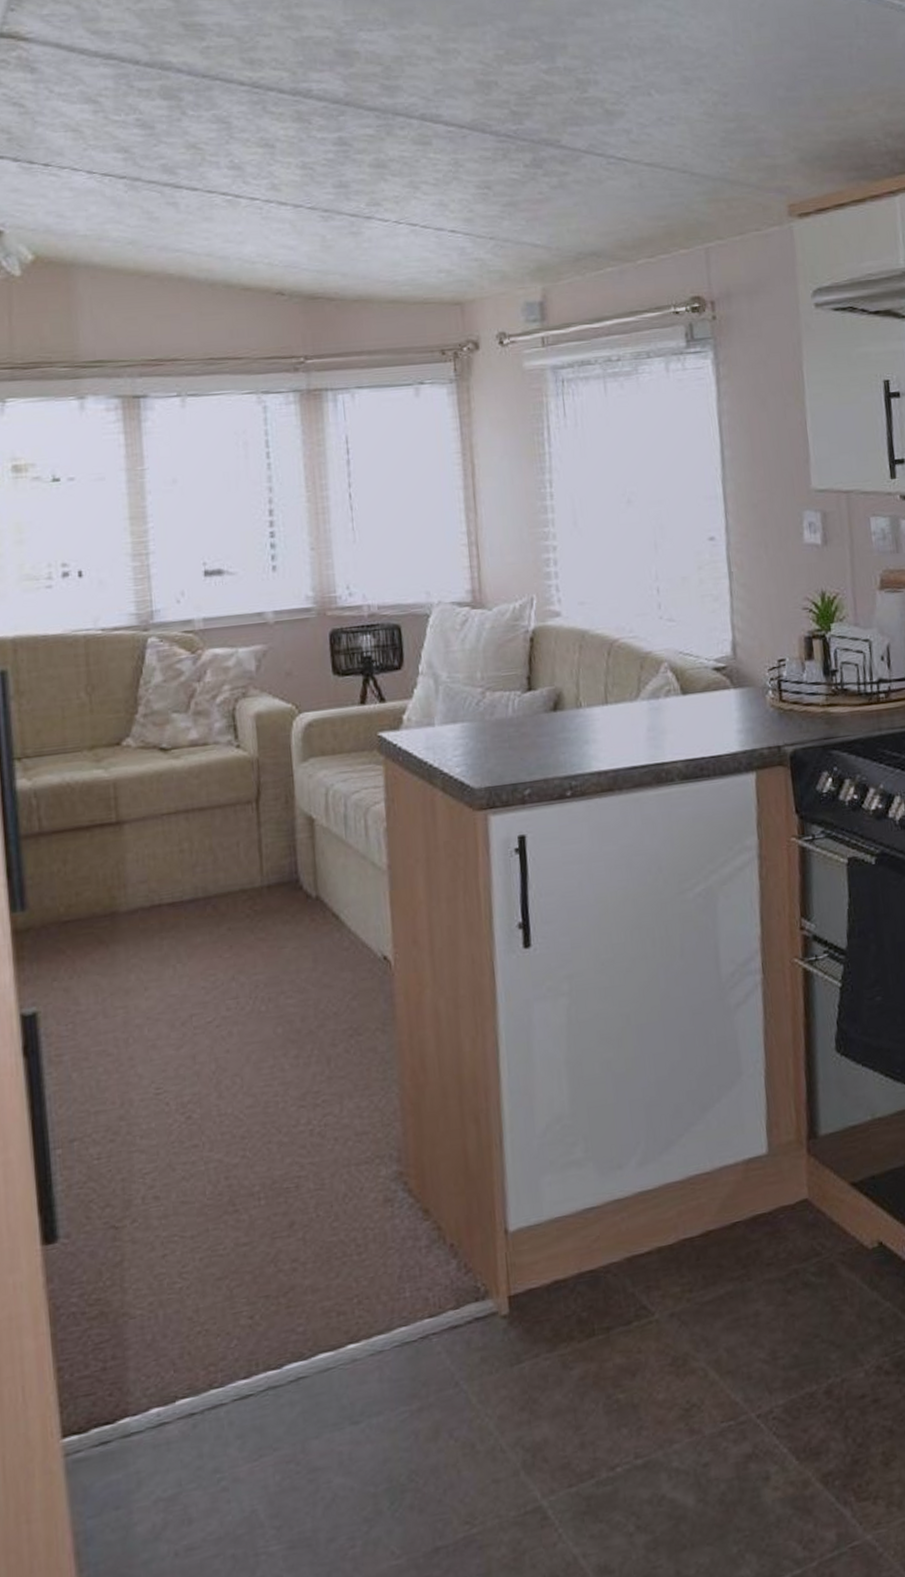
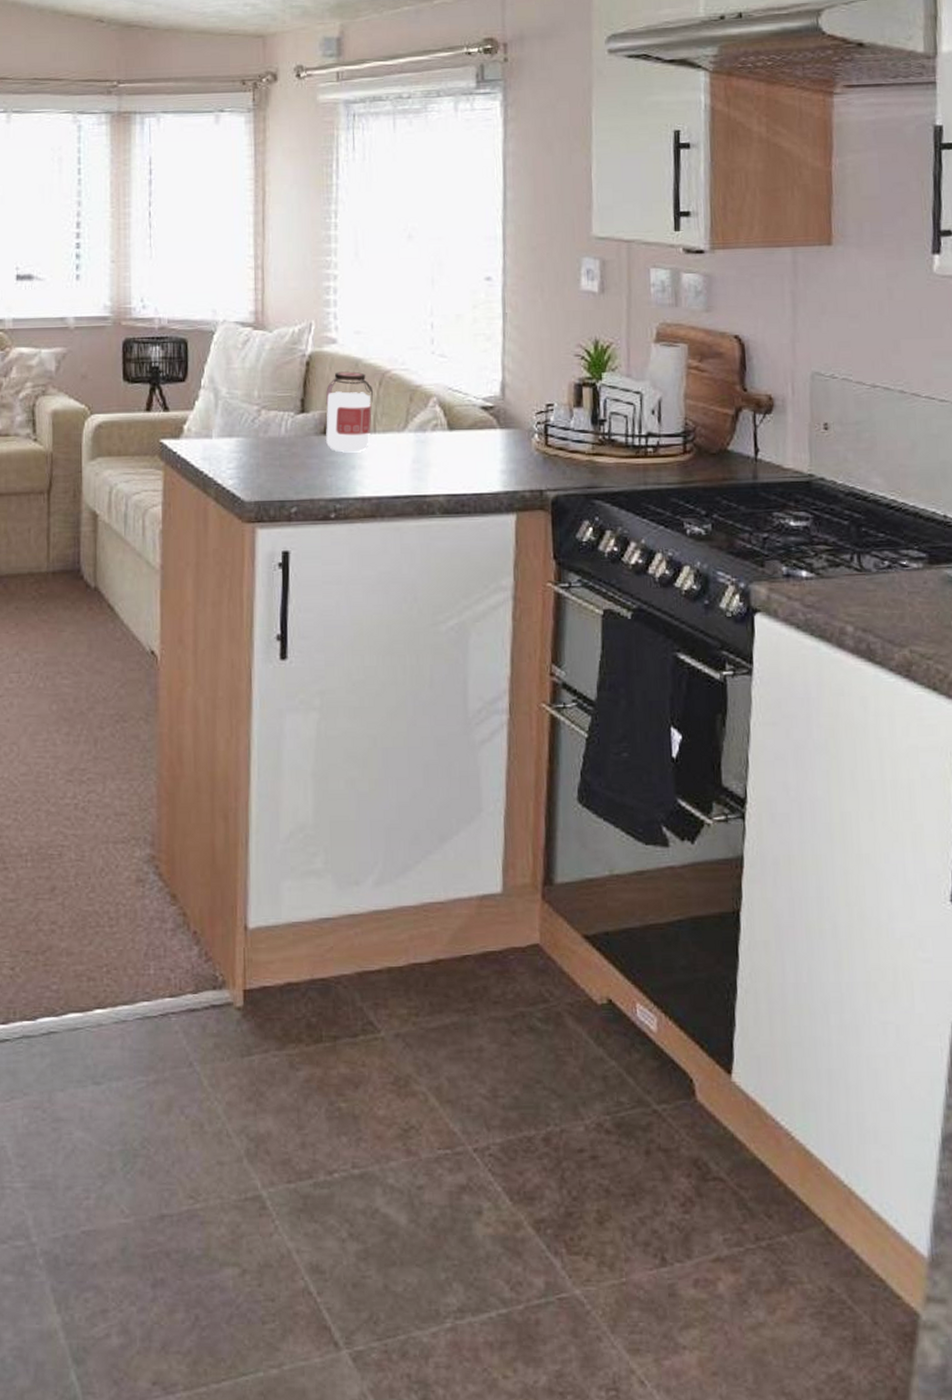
jar: none [553,644,603,727] -> present [325,371,374,452]

